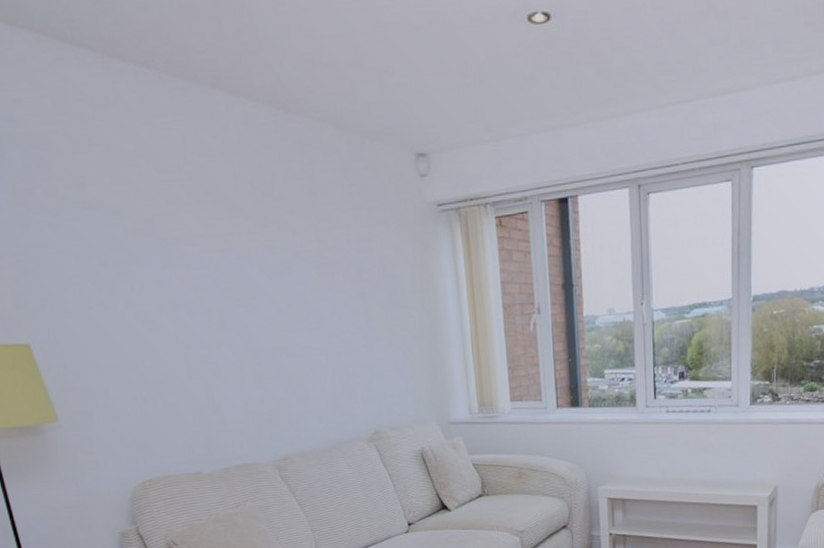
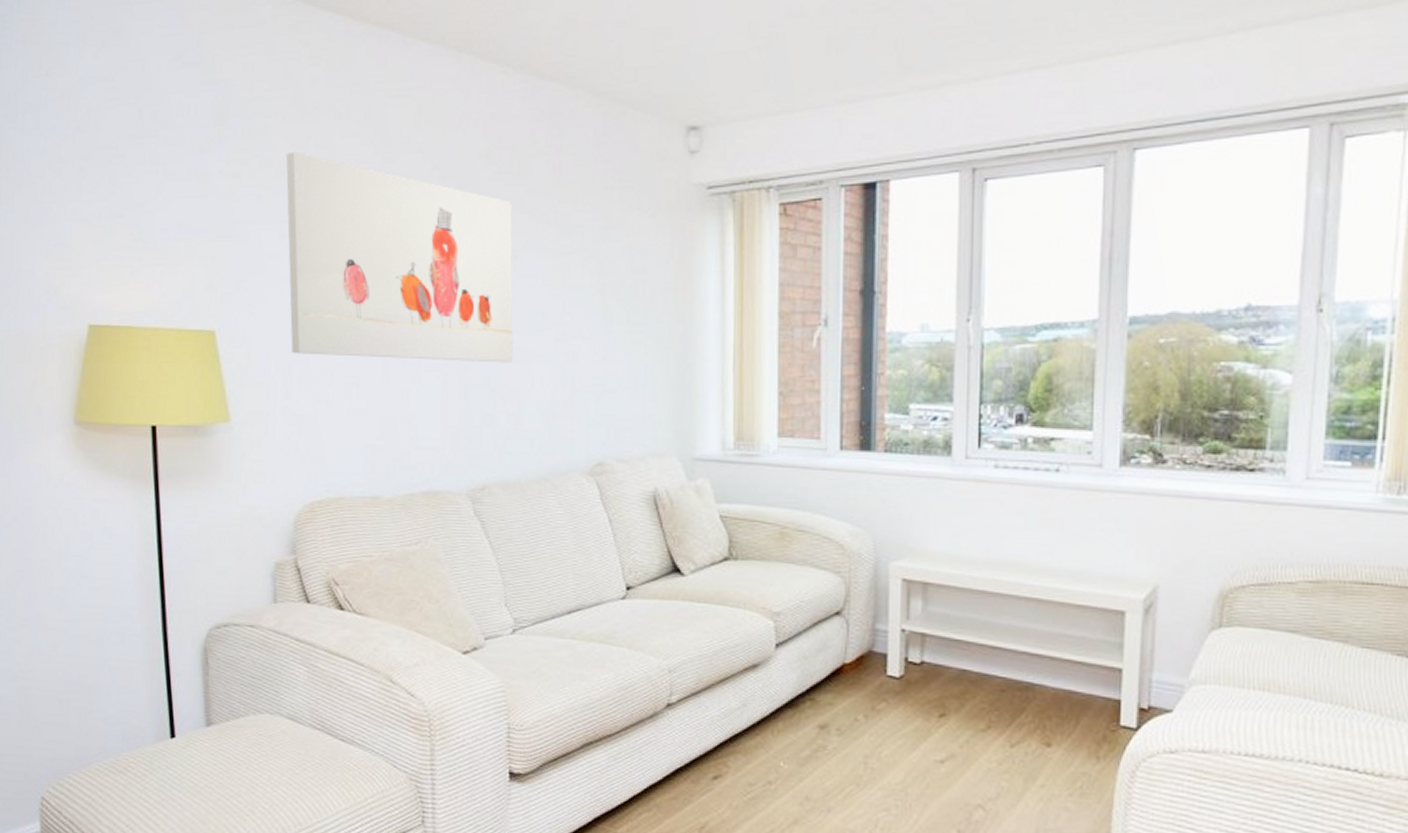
wall art: none [68,181,296,360] -> present [286,151,513,363]

